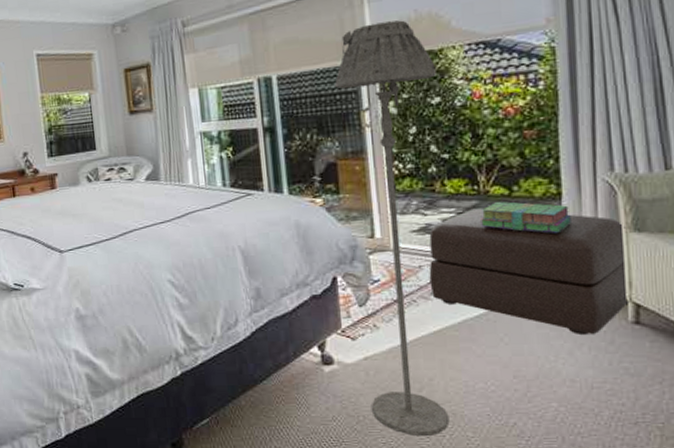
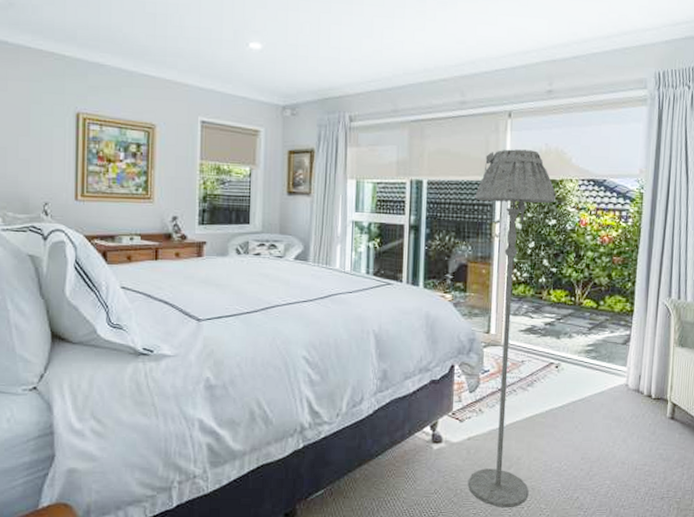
ottoman: present [429,208,631,334] -> none [528,316,673,426]
stack of books: present [481,201,571,233] -> none [573,313,638,342]

